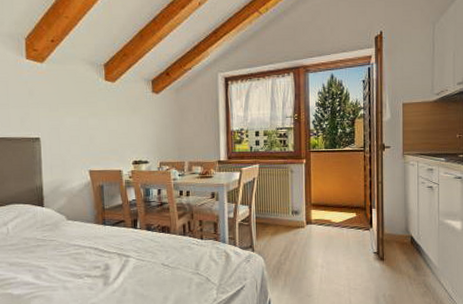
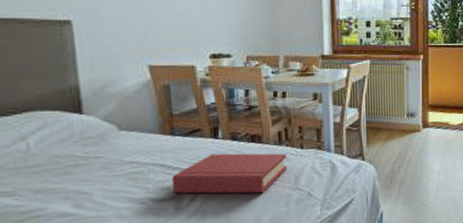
hardback book: none [102,241,190,276] -> present [172,153,288,194]

